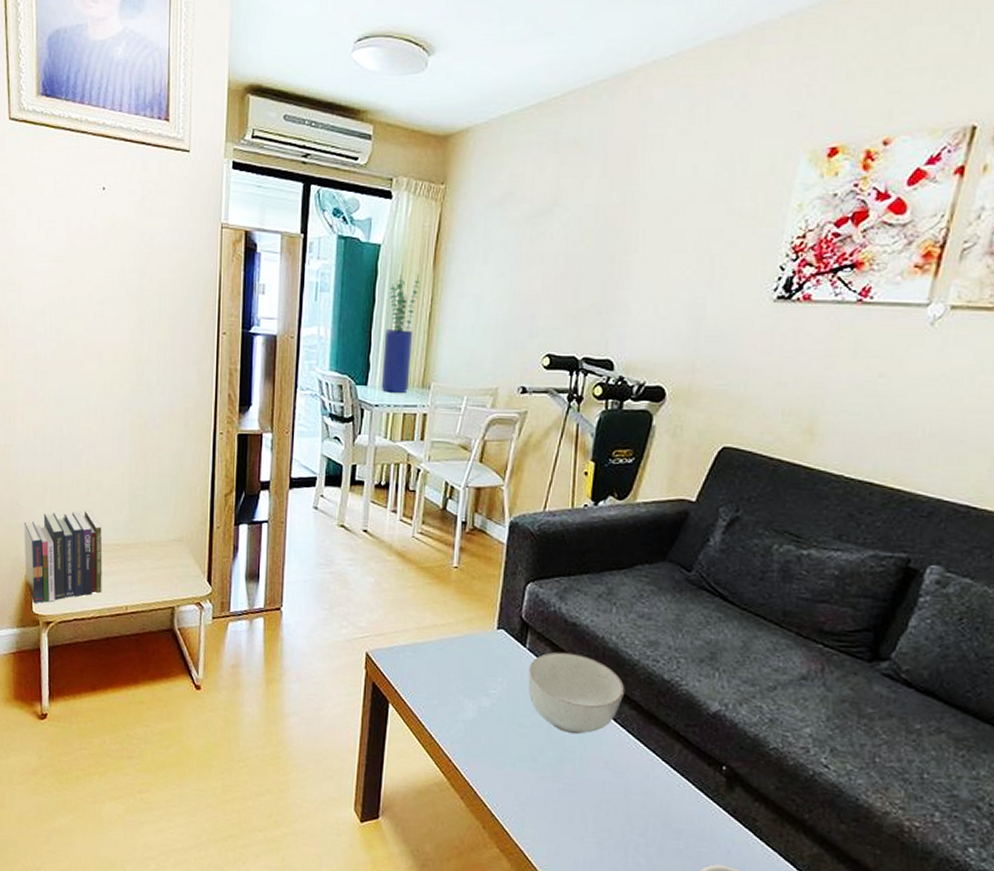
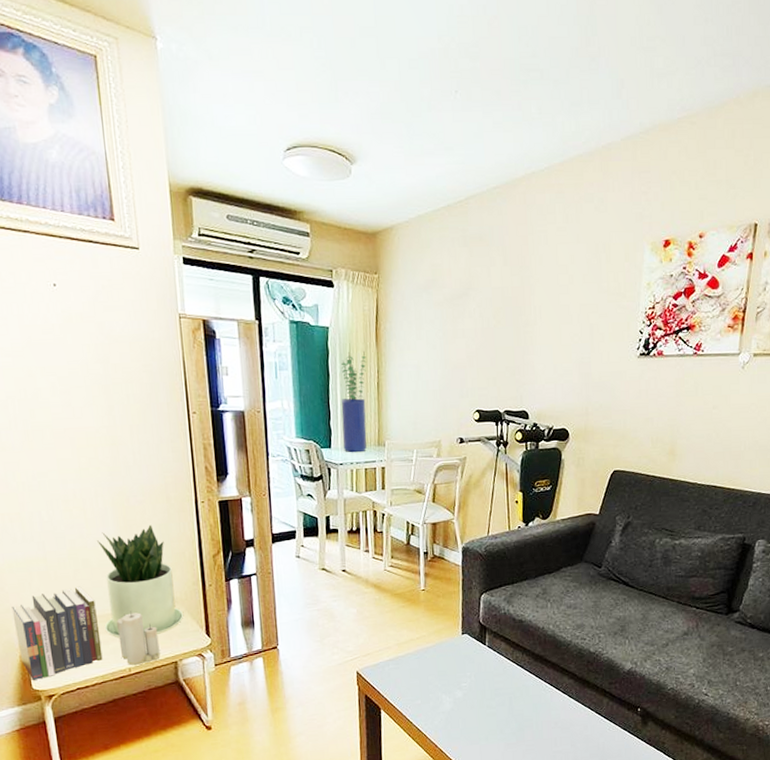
planter: none [107,452,188,575] -> present [97,524,184,639]
candle: none [120,544,159,604] -> present [117,611,160,665]
bowl: present [528,652,625,734] -> none [489,643,564,706]

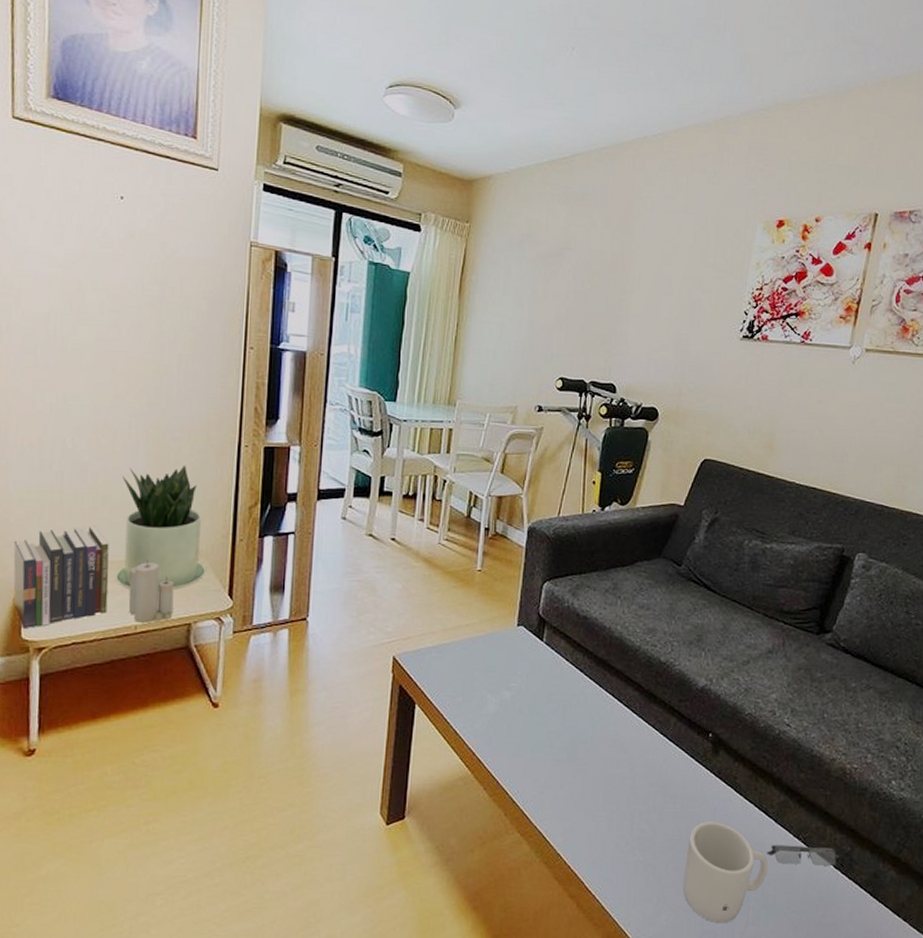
vase: present [341,351,367,452] -> none [409,301,447,409]

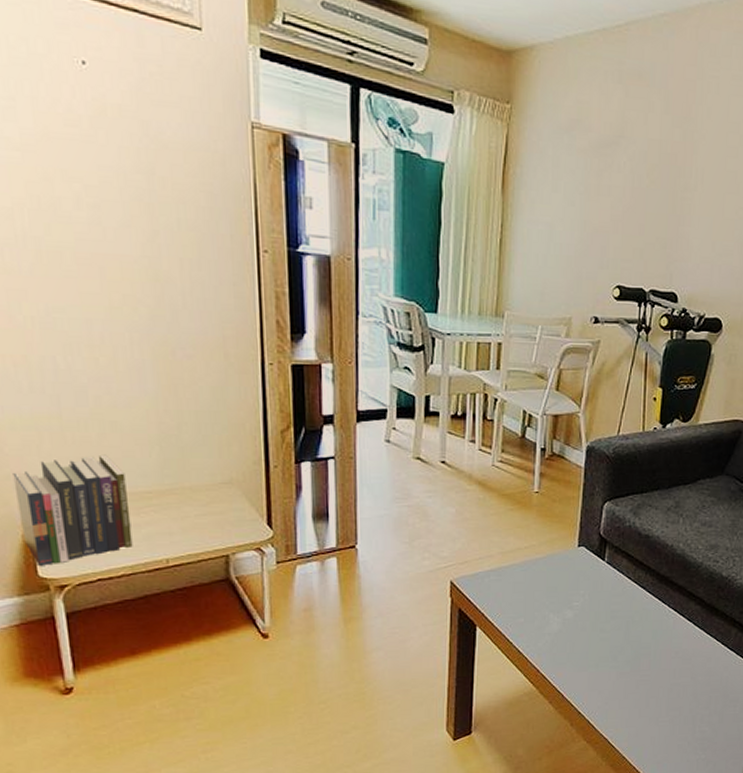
planter: present [115,465,207,592] -> none [131,386,241,524]
candle: present [128,560,174,623] -> none [153,490,208,556]

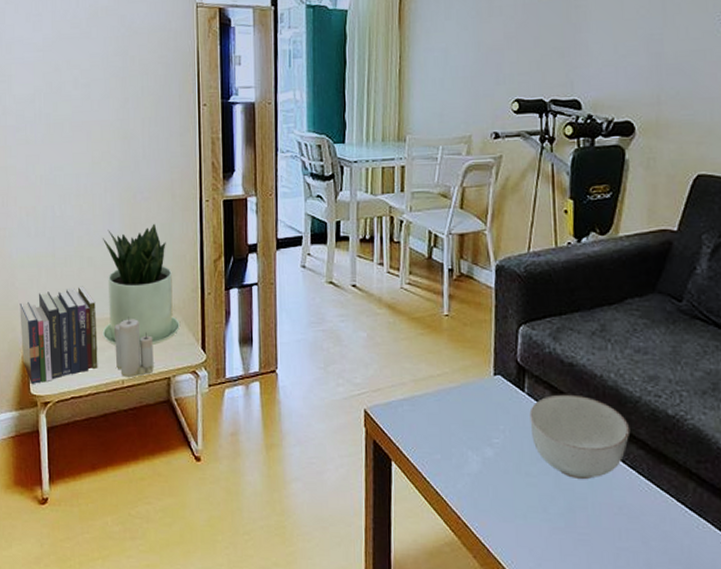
planter: none [131,386,241,524] -> present [102,223,181,347]
candle: none [153,490,208,556] -> present [114,316,154,377]
bowl: none [607,562,691,631] -> present [529,394,630,479]

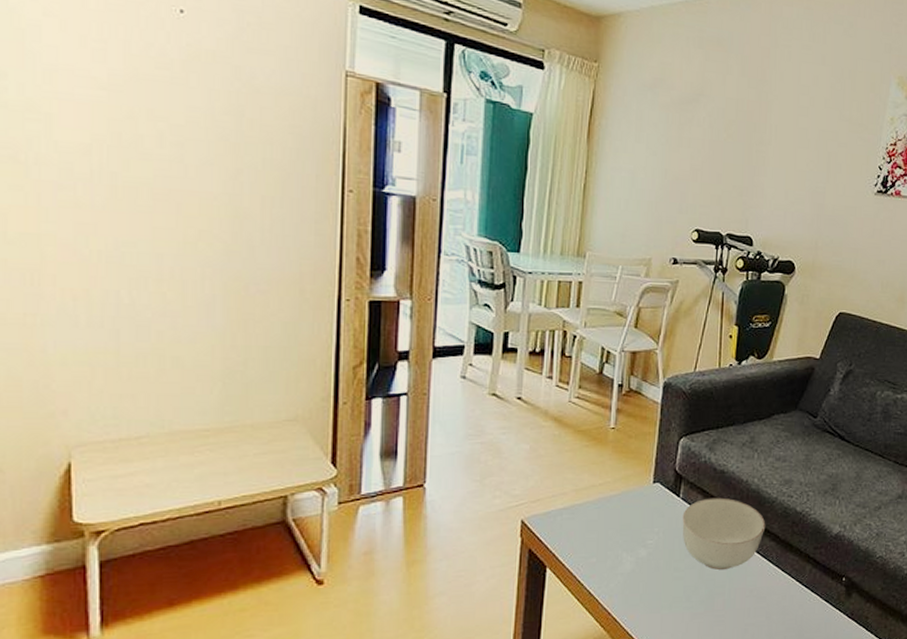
books: present [19,286,98,385] -> none [57,391,183,512]
planter: present [102,223,181,347] -> none [191,321,305,463]
candle: present [114,316,154,377] -> none [209,427,266,497]

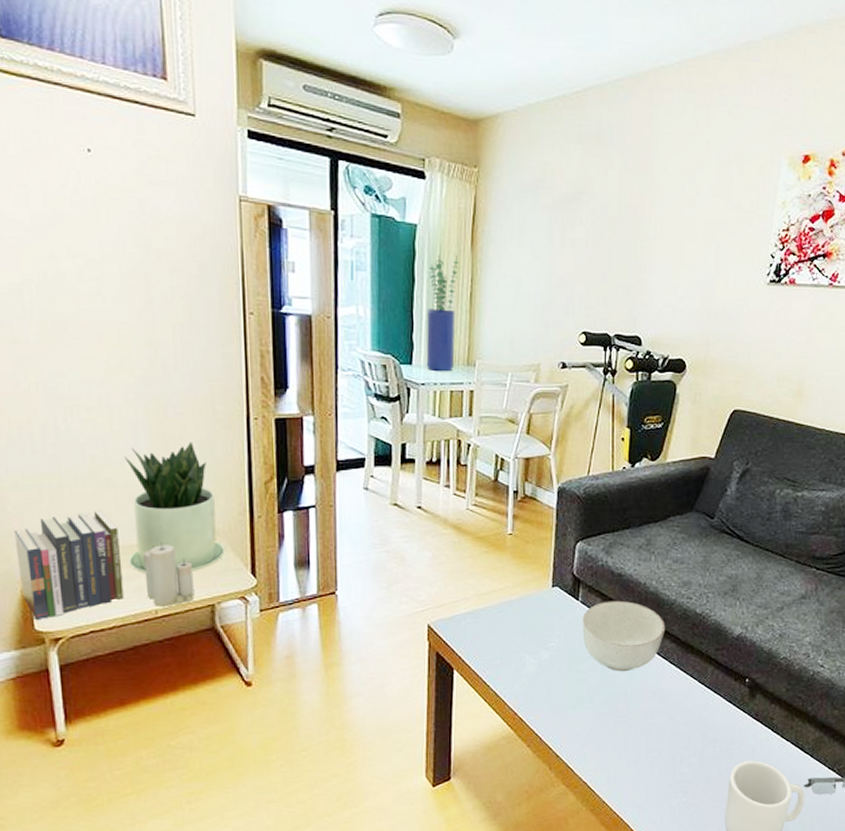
books: none [57,391,183,512] -> present [14,510,124,621]
planter: none [191,321,305,463] -> present [125,441,226,575]
candle: none [209,427,266,497] -> present [143,542,194,607]
vase: none [534,145,574,261] -> present [426,255,459,371]

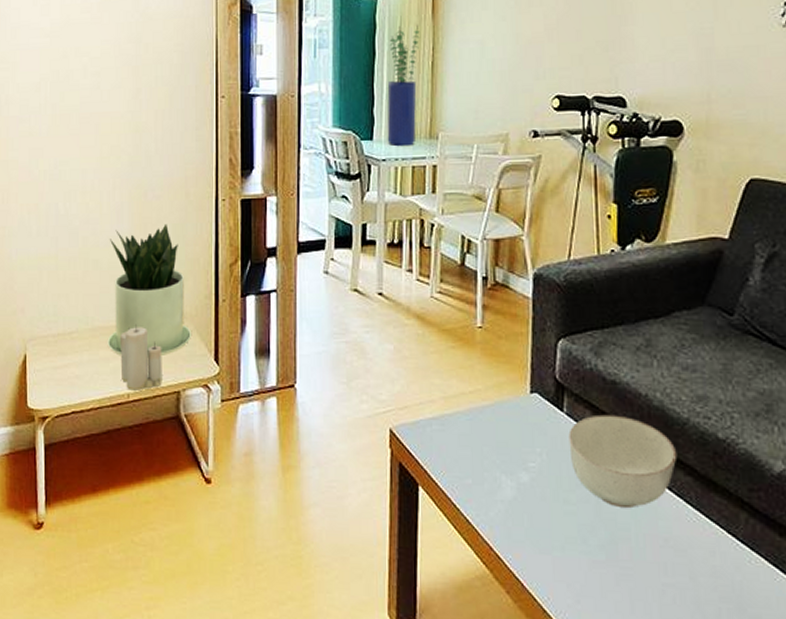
books: present [14,510,124,621] -> none [18,290,102,398]

